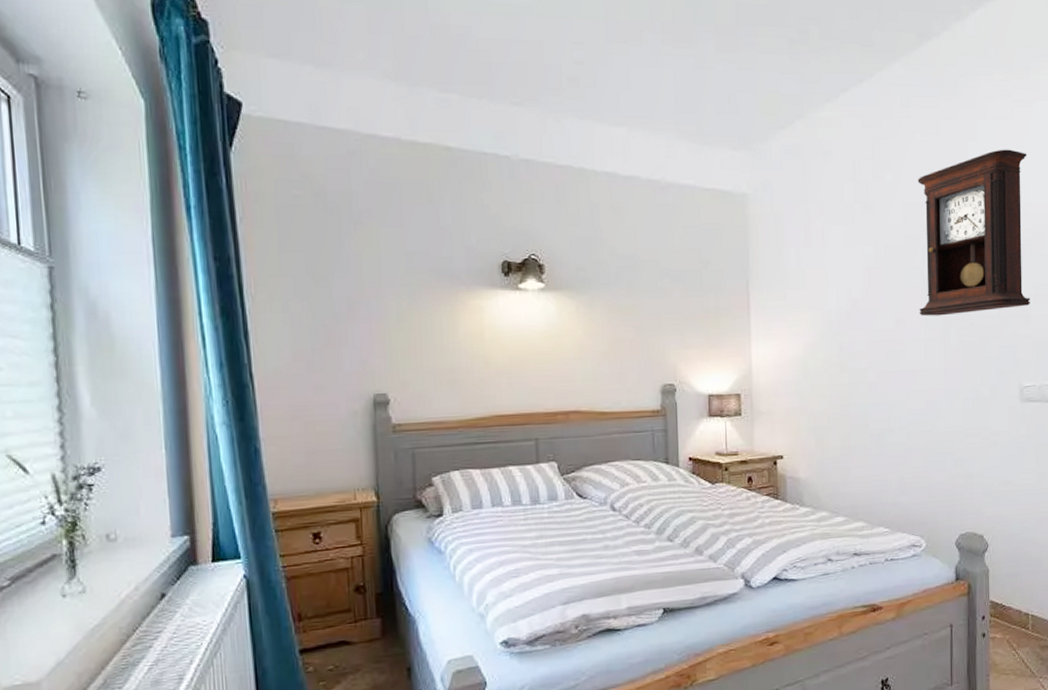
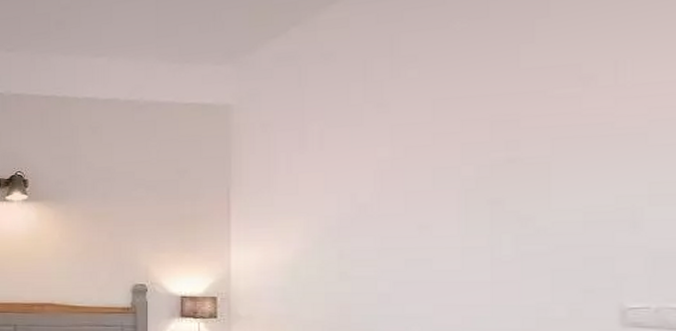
pendulum clock: present [918,149,1031,316] -> none [454,21,642,222]

